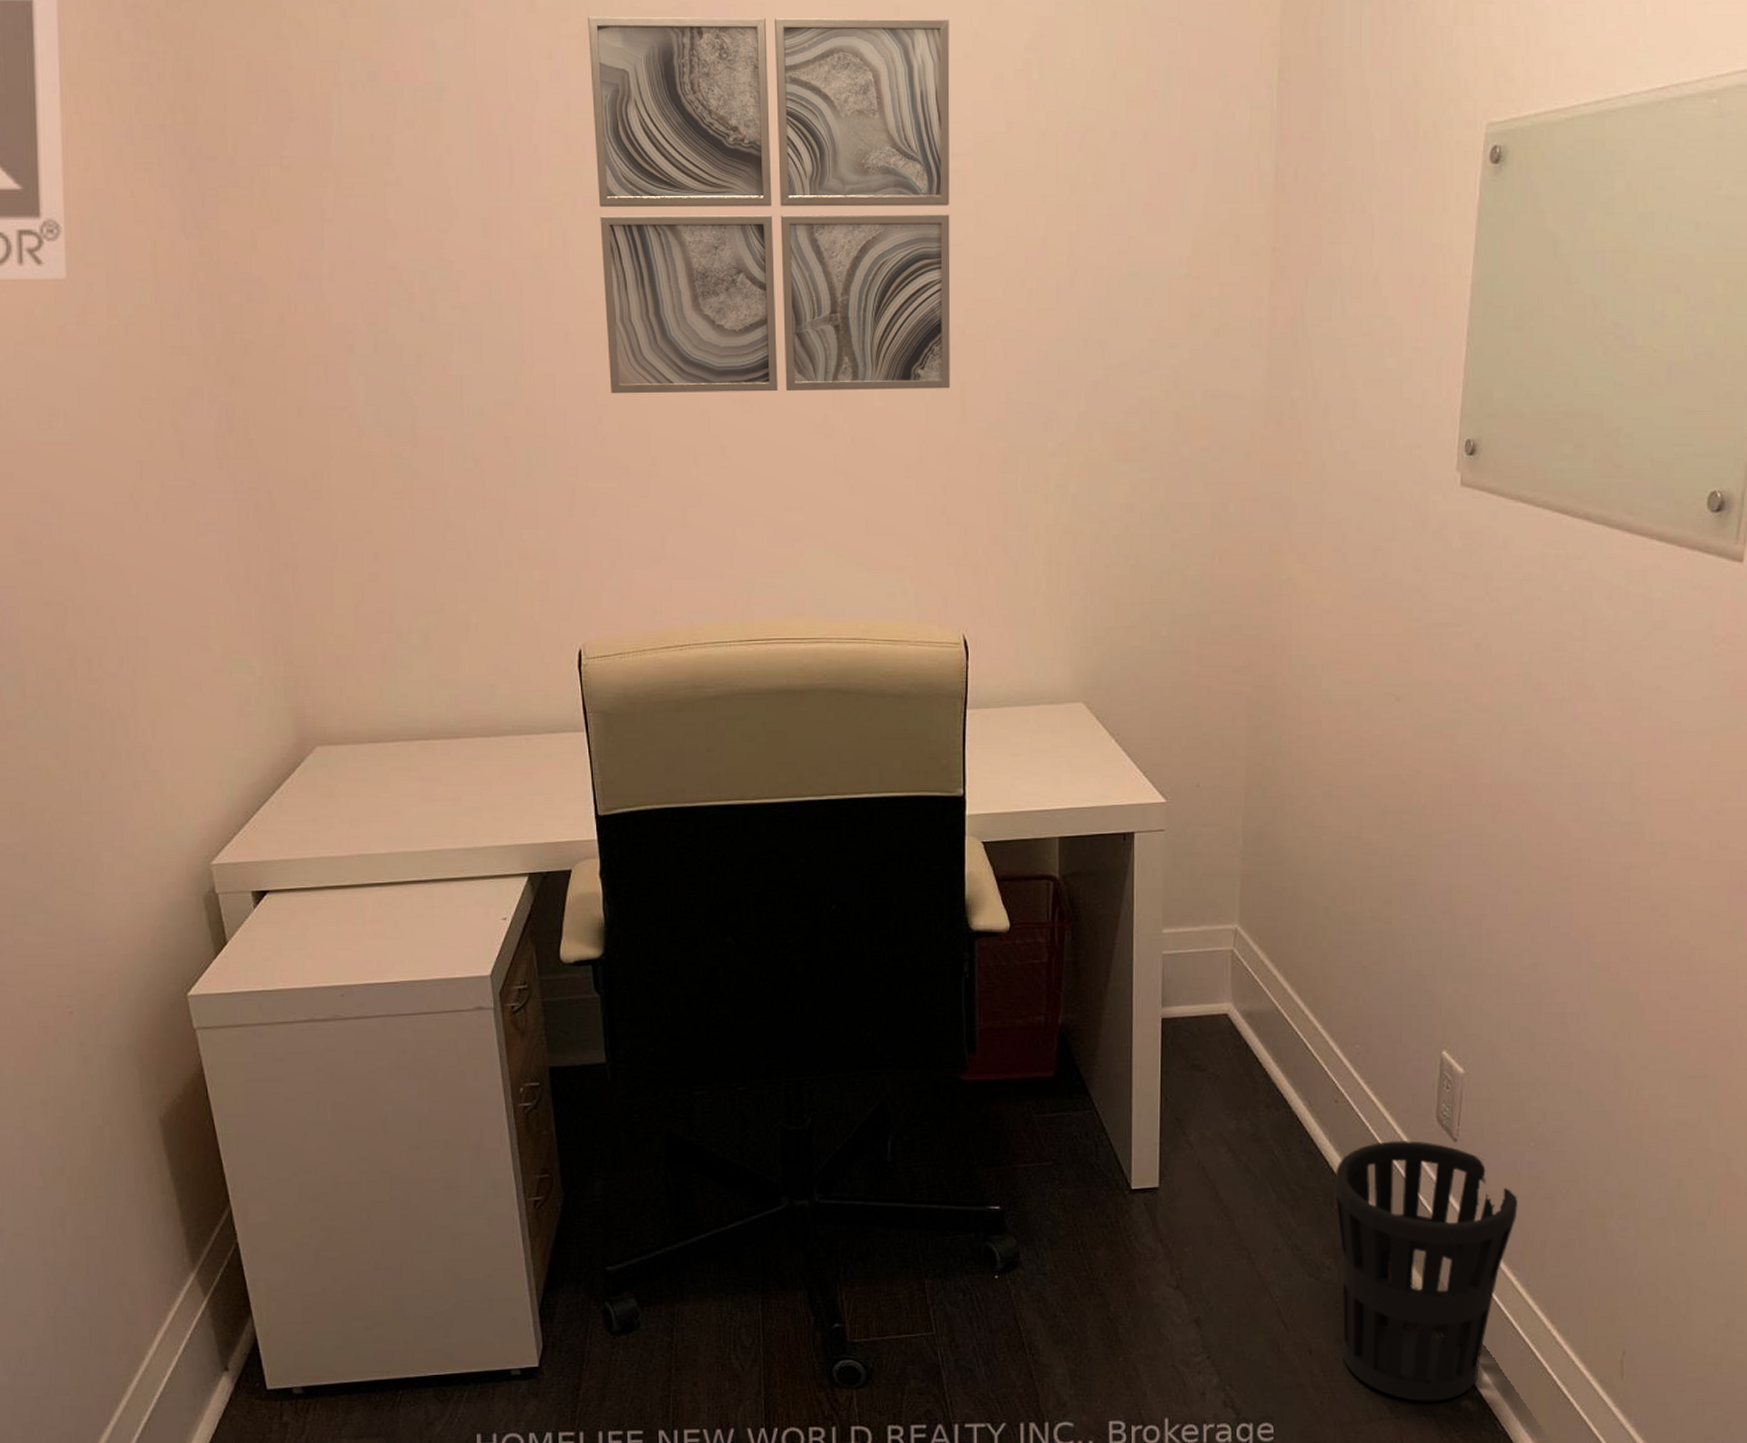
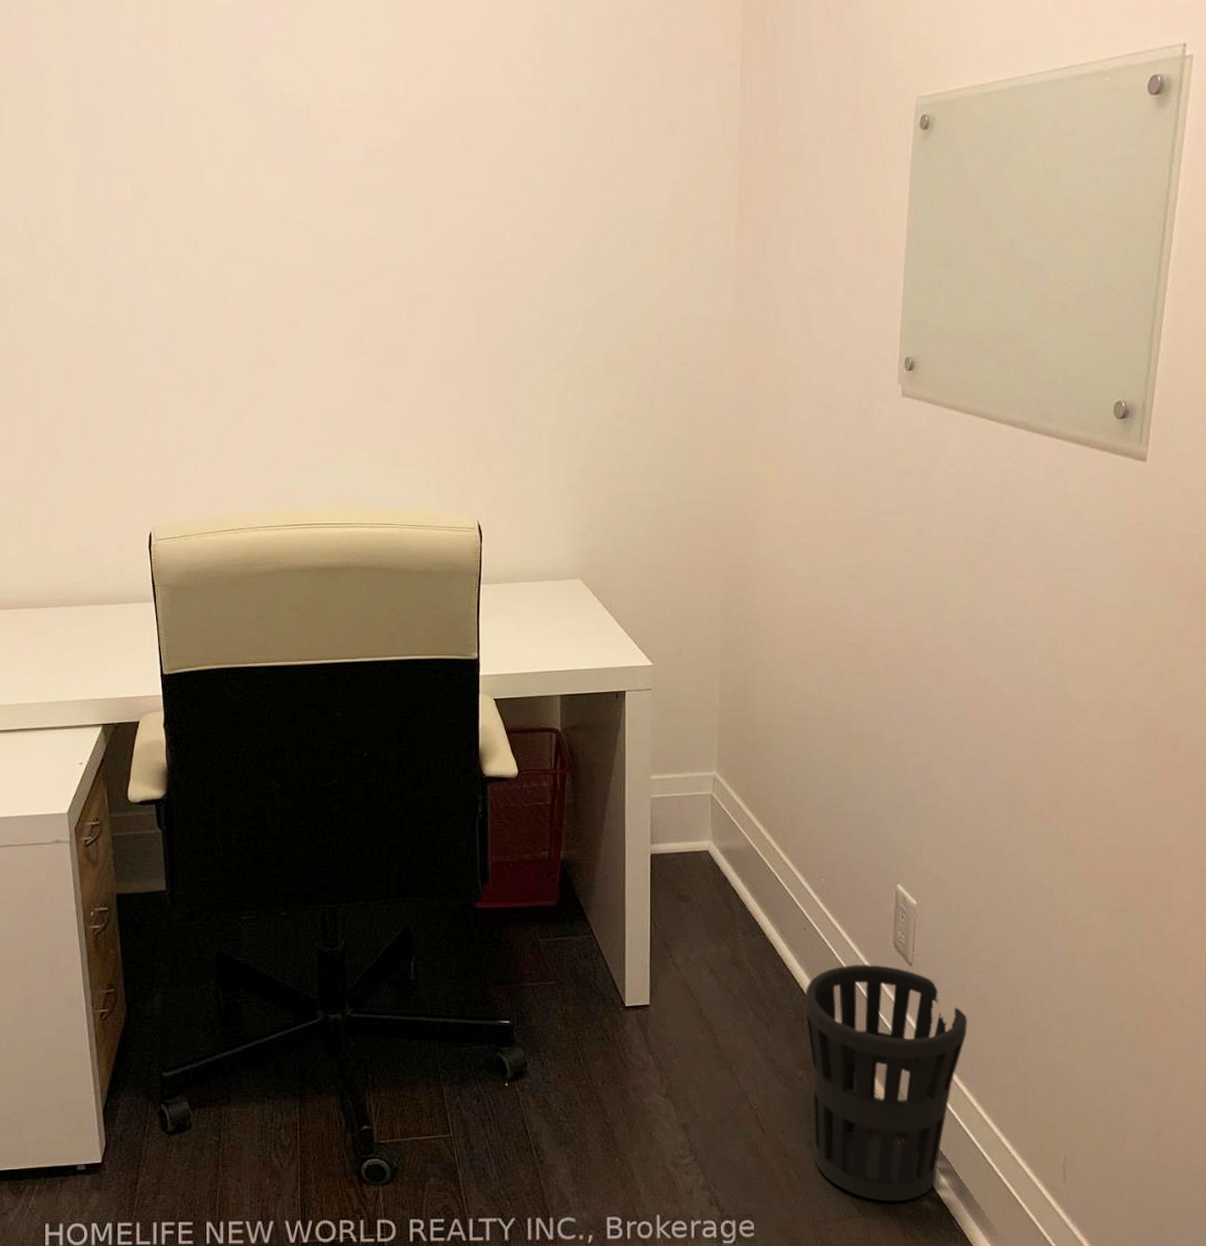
wall art: present [588,16,951,394] -> none [167,11,467,318]

